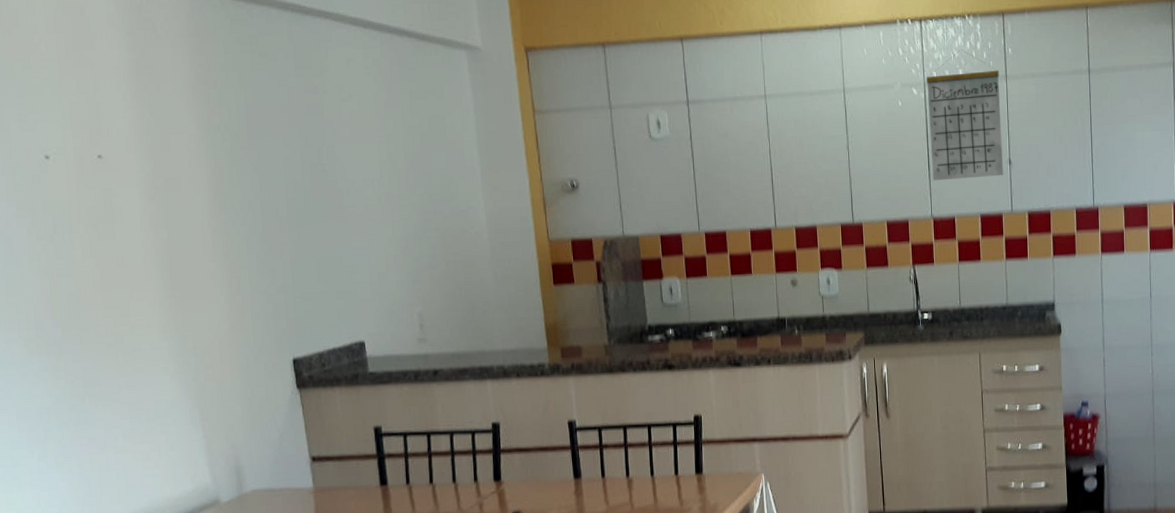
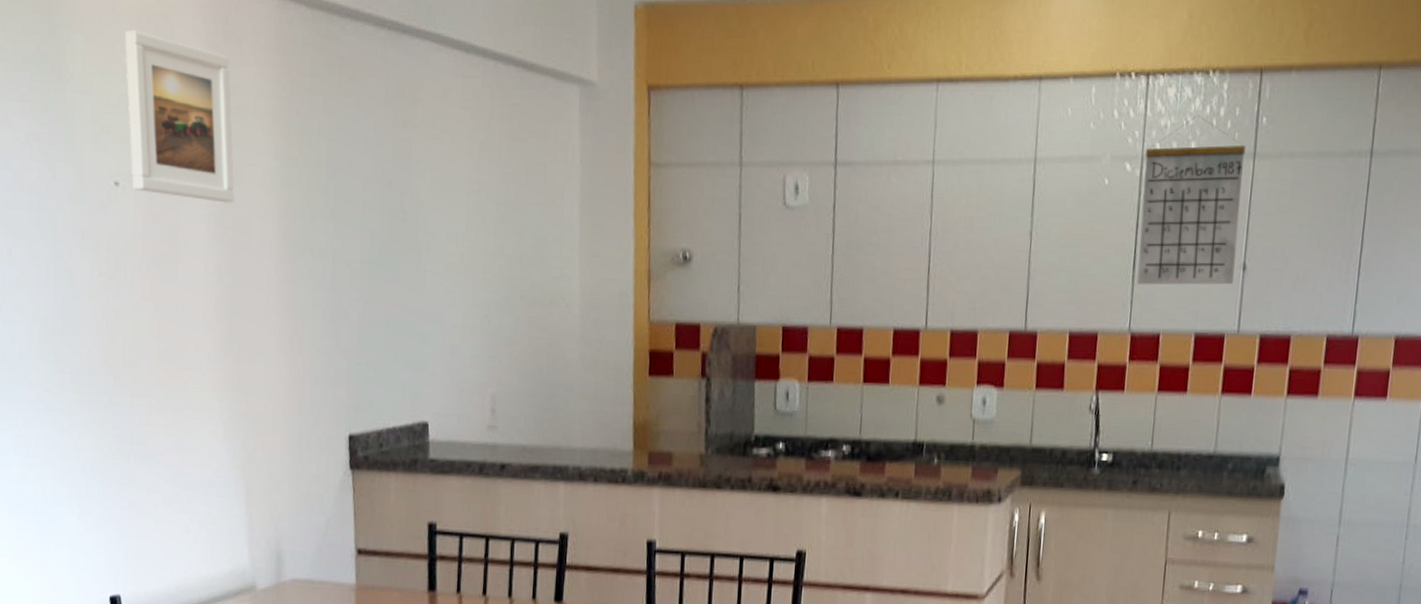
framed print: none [41,22,163,168] -> present [124,30,234,203]

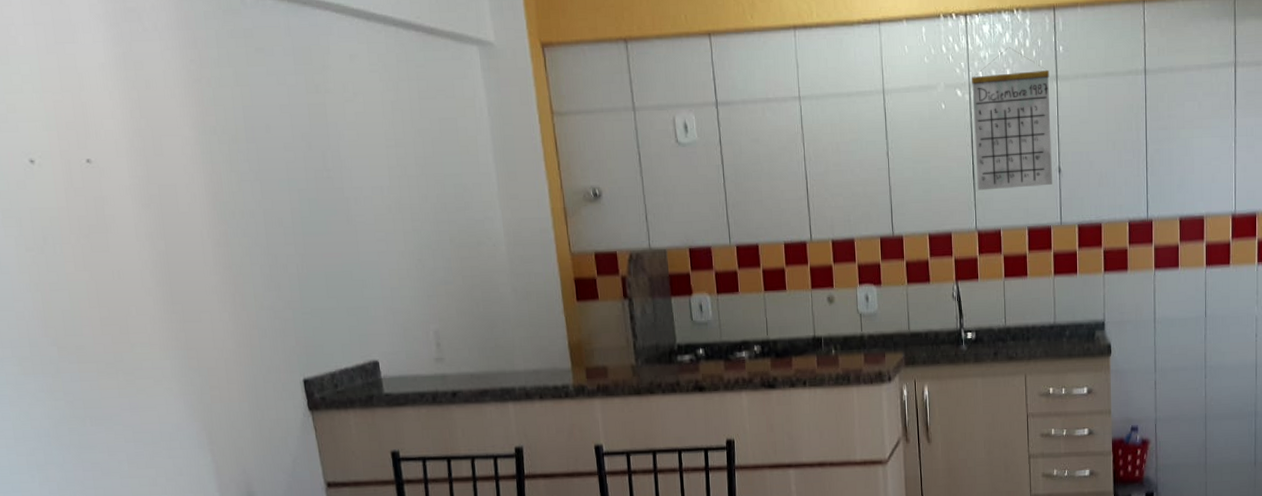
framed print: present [124,30,234,203] -> none [18,12,157,173]

